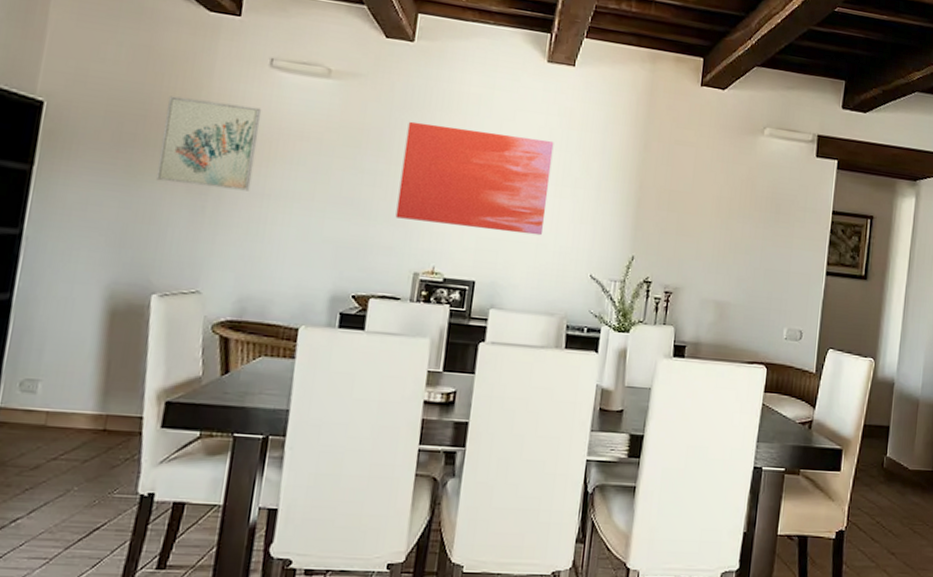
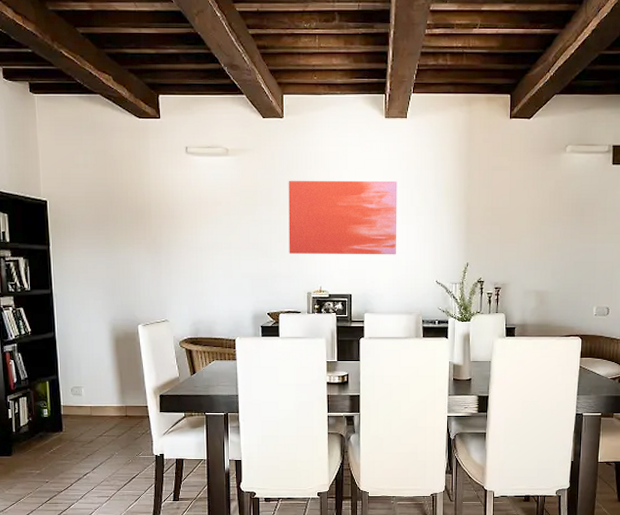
wall art: present [156,96,262,191] -> none [123,185,188,247]

